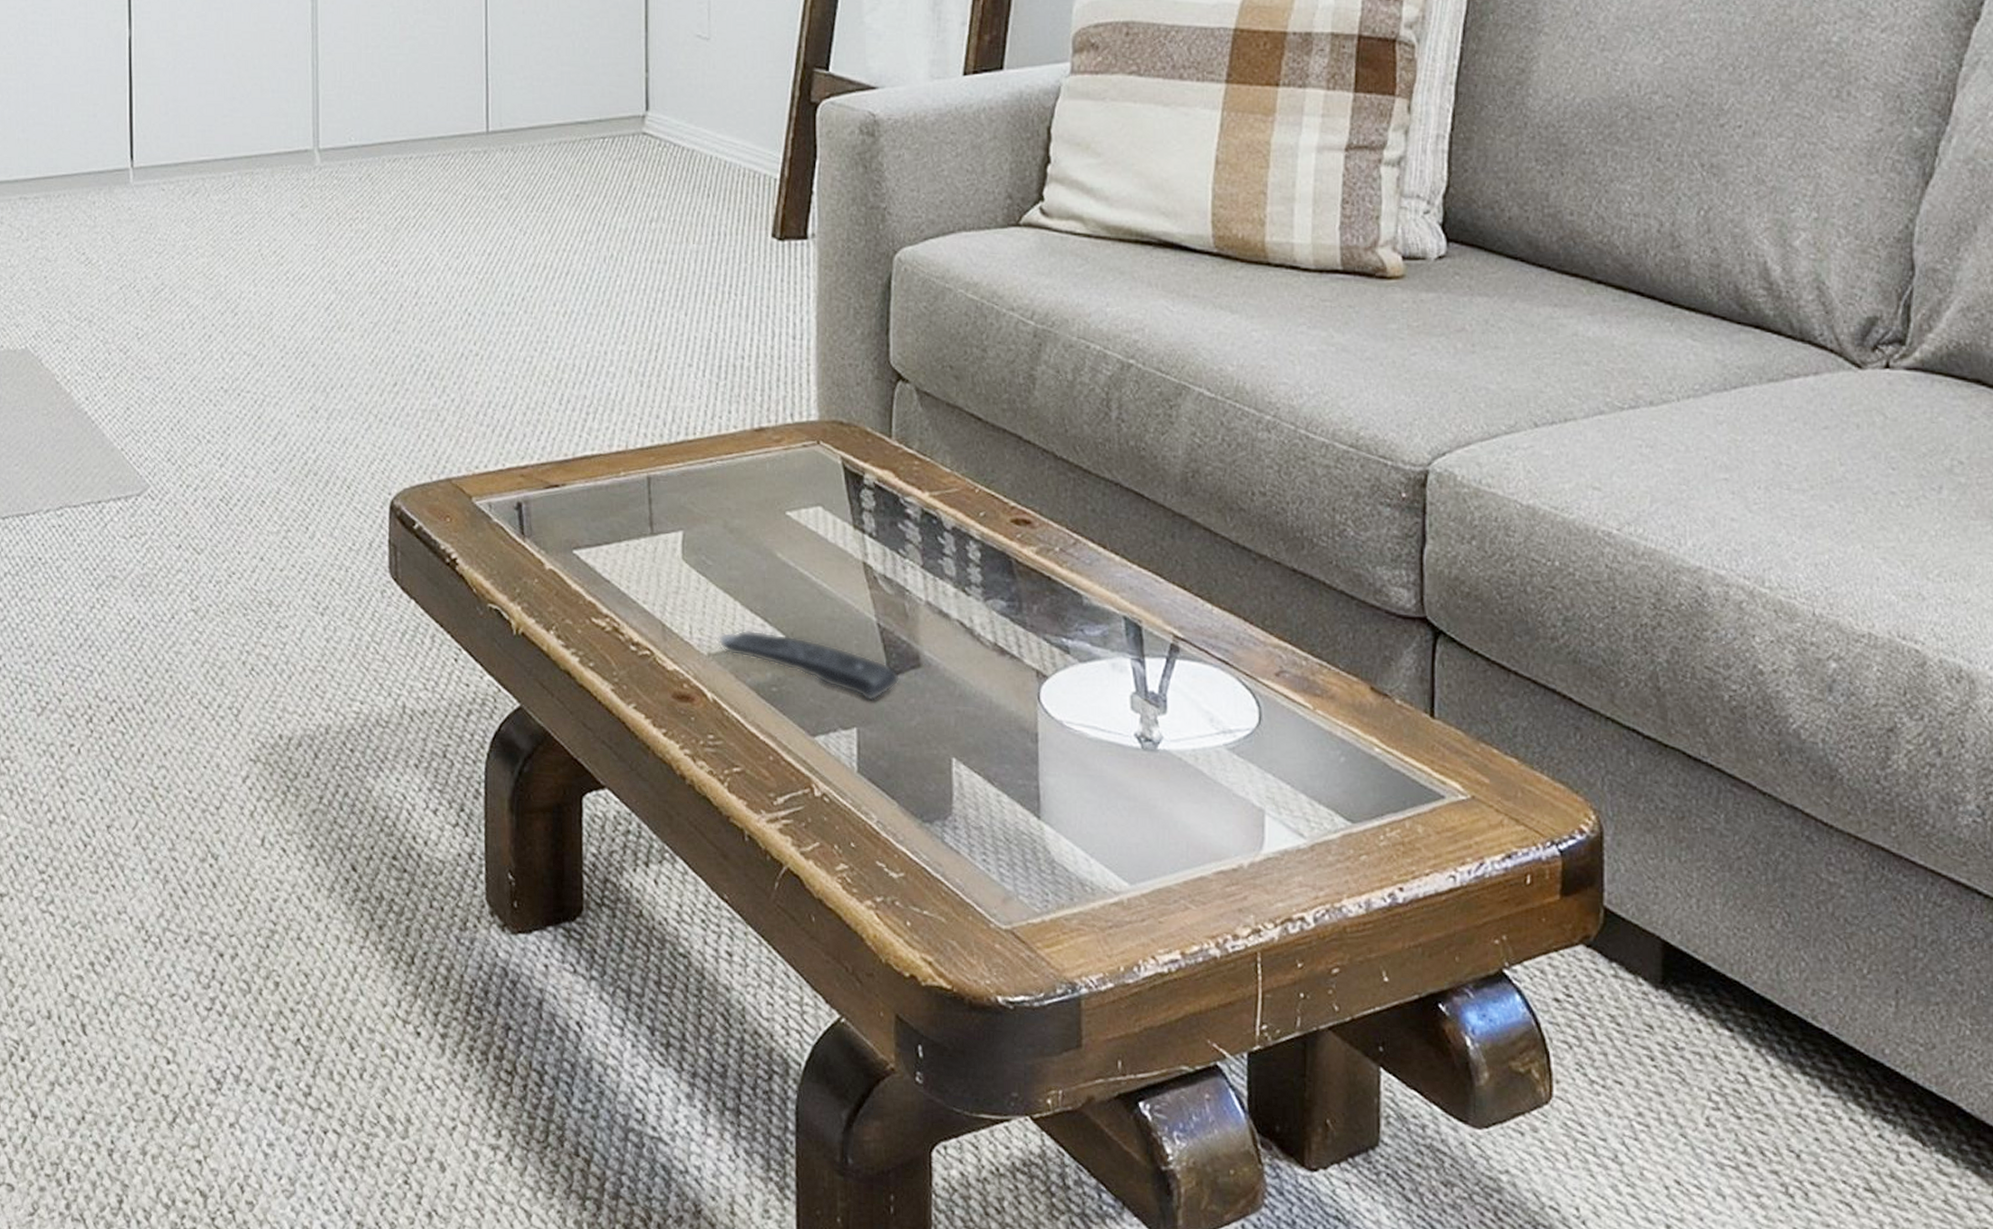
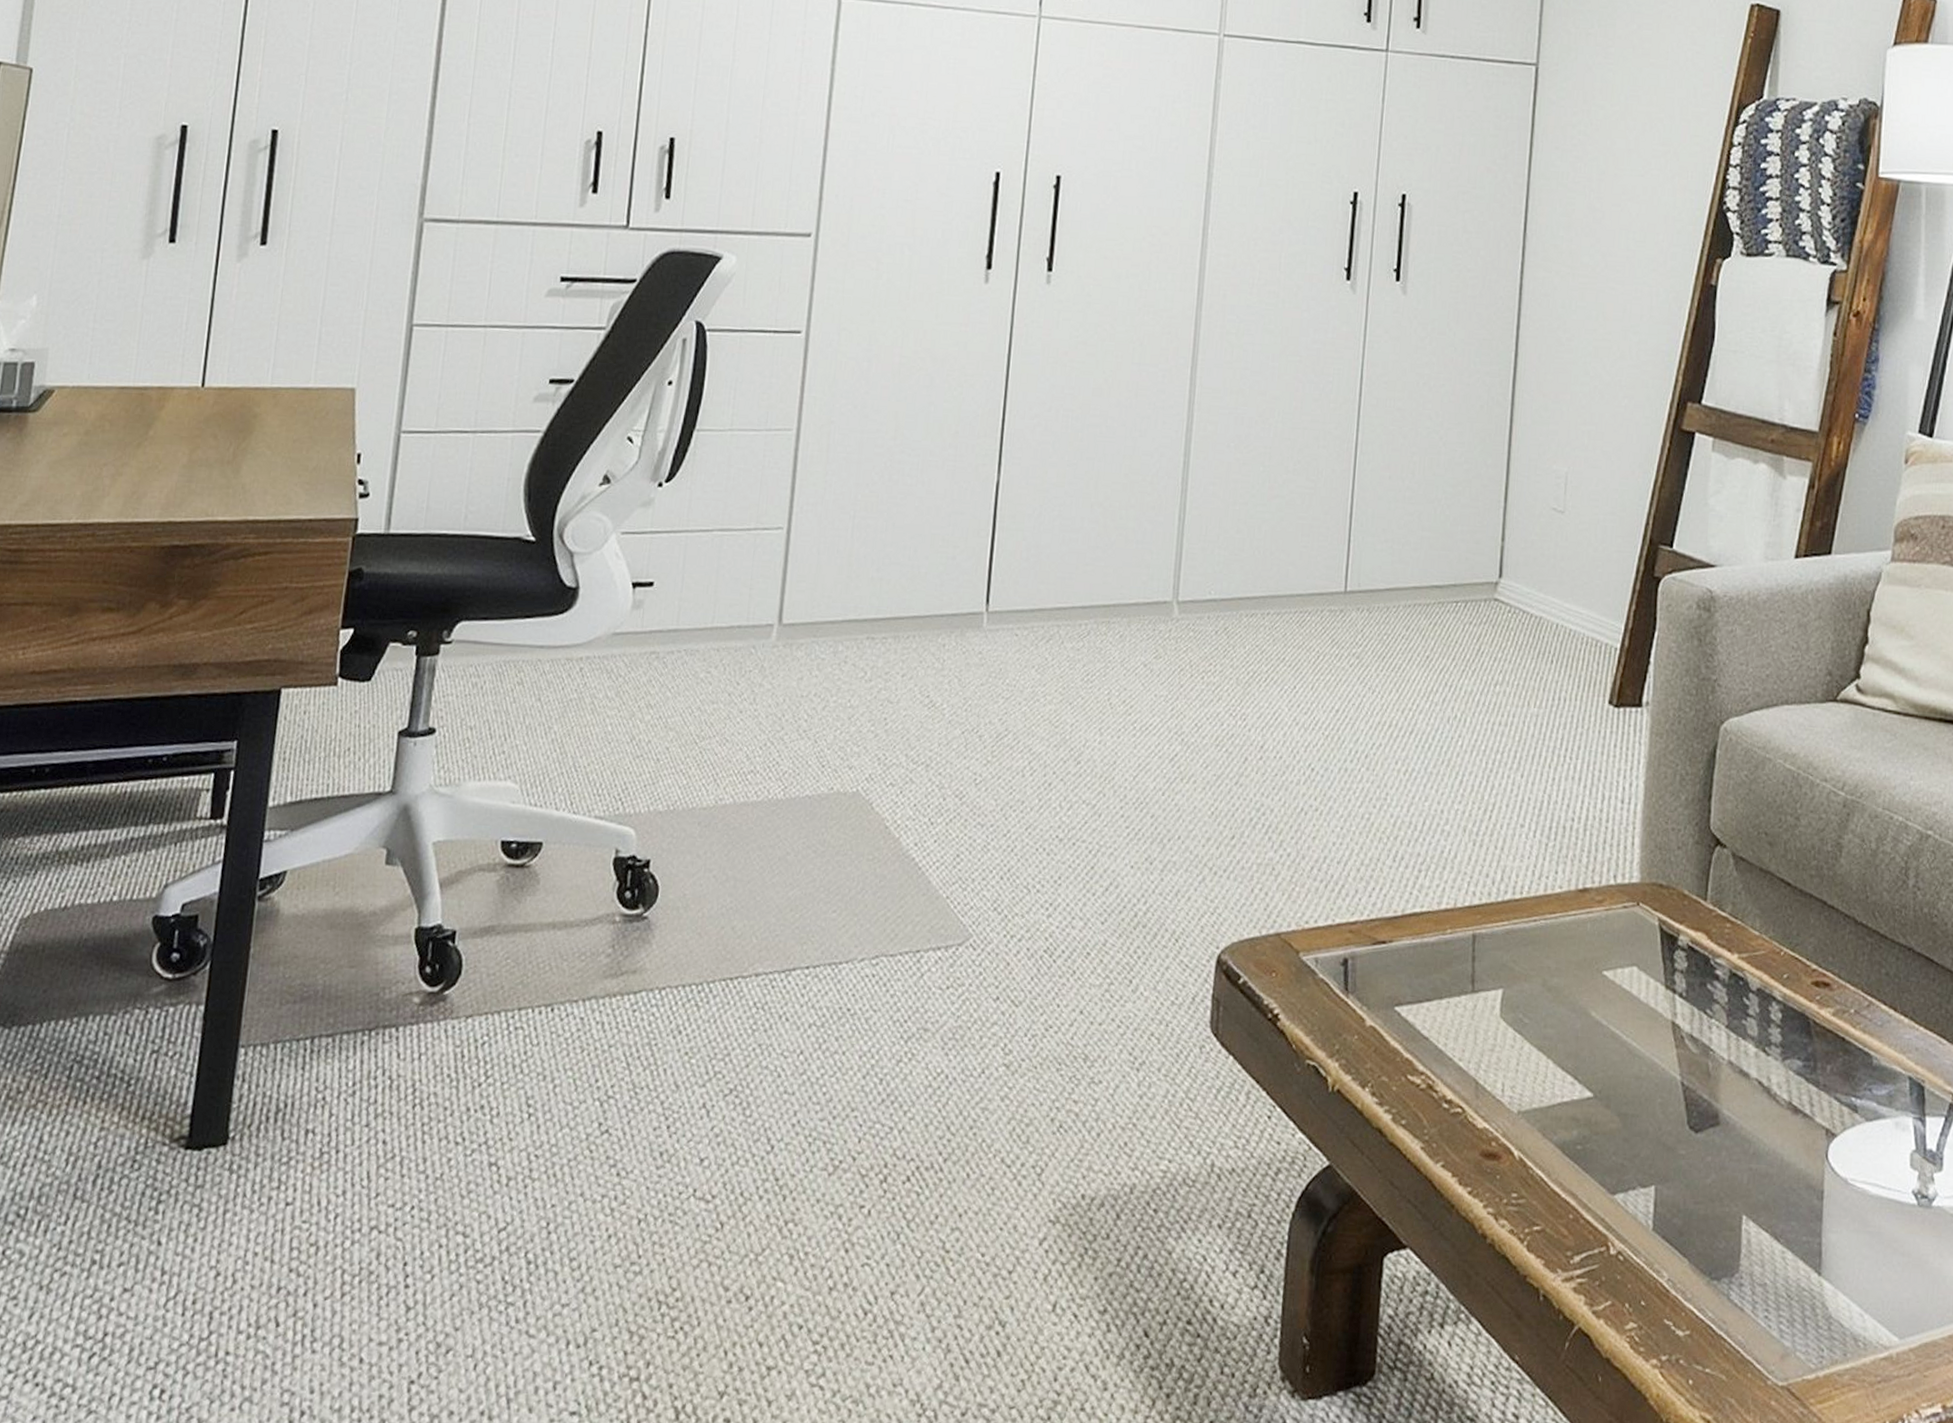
remote control: present [718,630,901,701] -> none [1528,1088,1700,1159]

